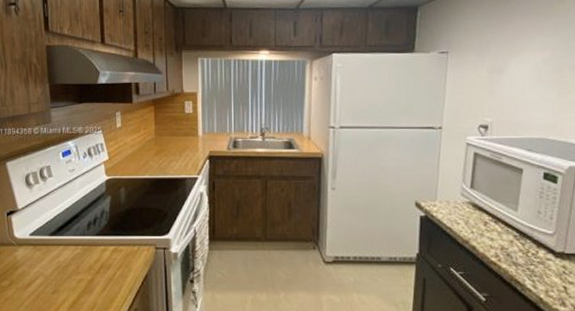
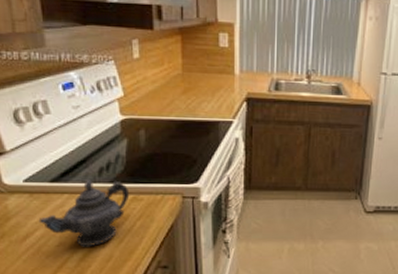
teapot: none [39,232,112,295] -> present [38,178,130,247]

